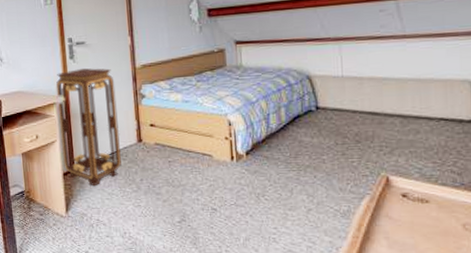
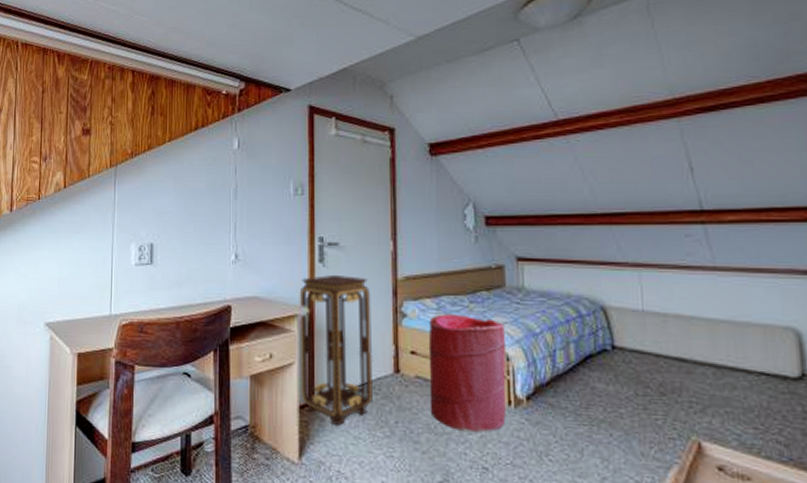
laundry hamper: none [164,92,230,183] -> present [428,314,507,434]

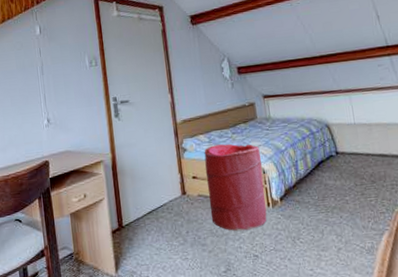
pedestal table: present [299,275,374,426] -> none [102,125,168,243]

